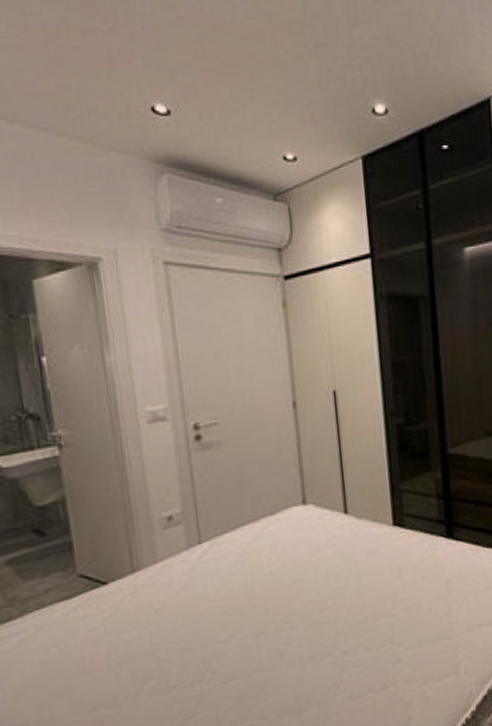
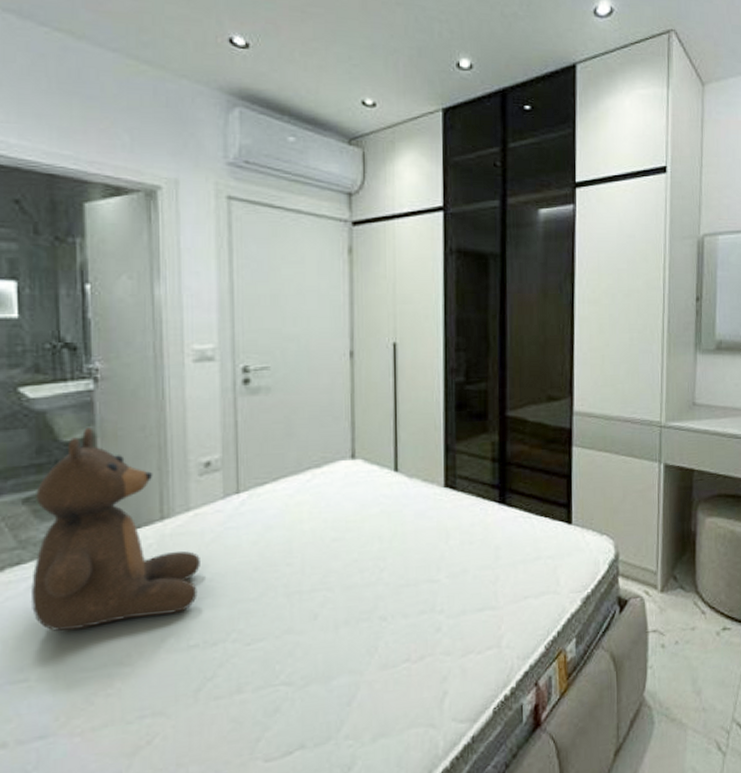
teddy bear: none [17,490,172,680] -> present [31,426,200,632]

